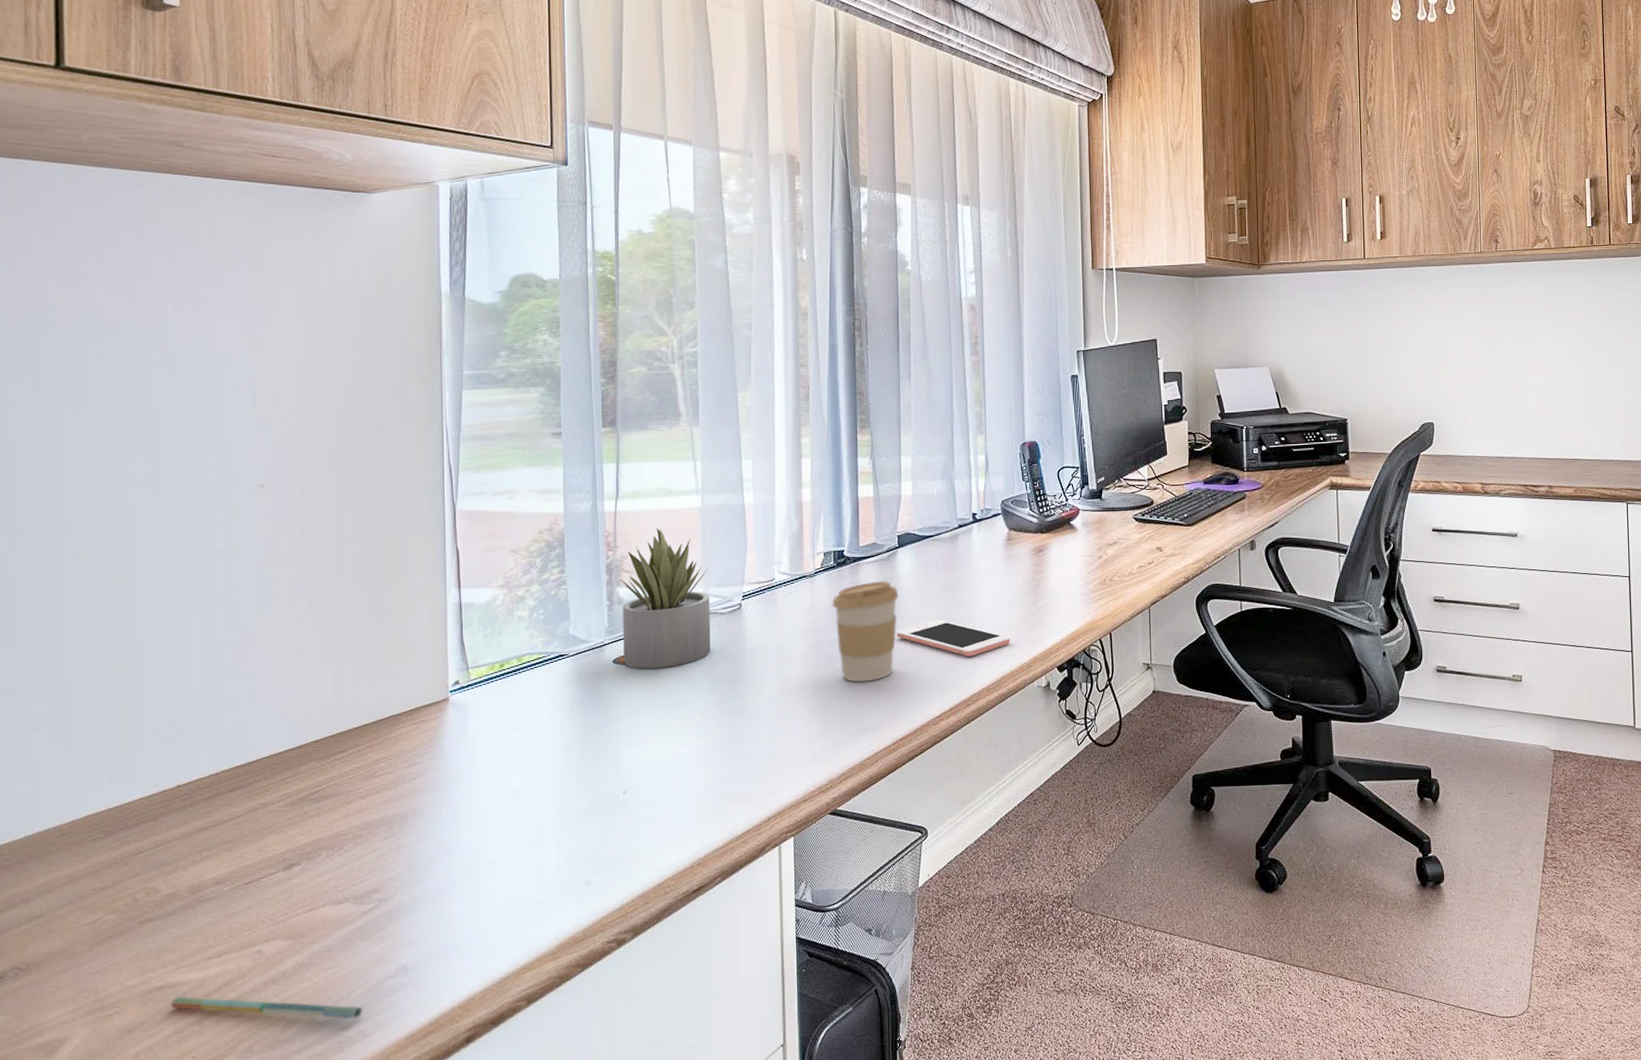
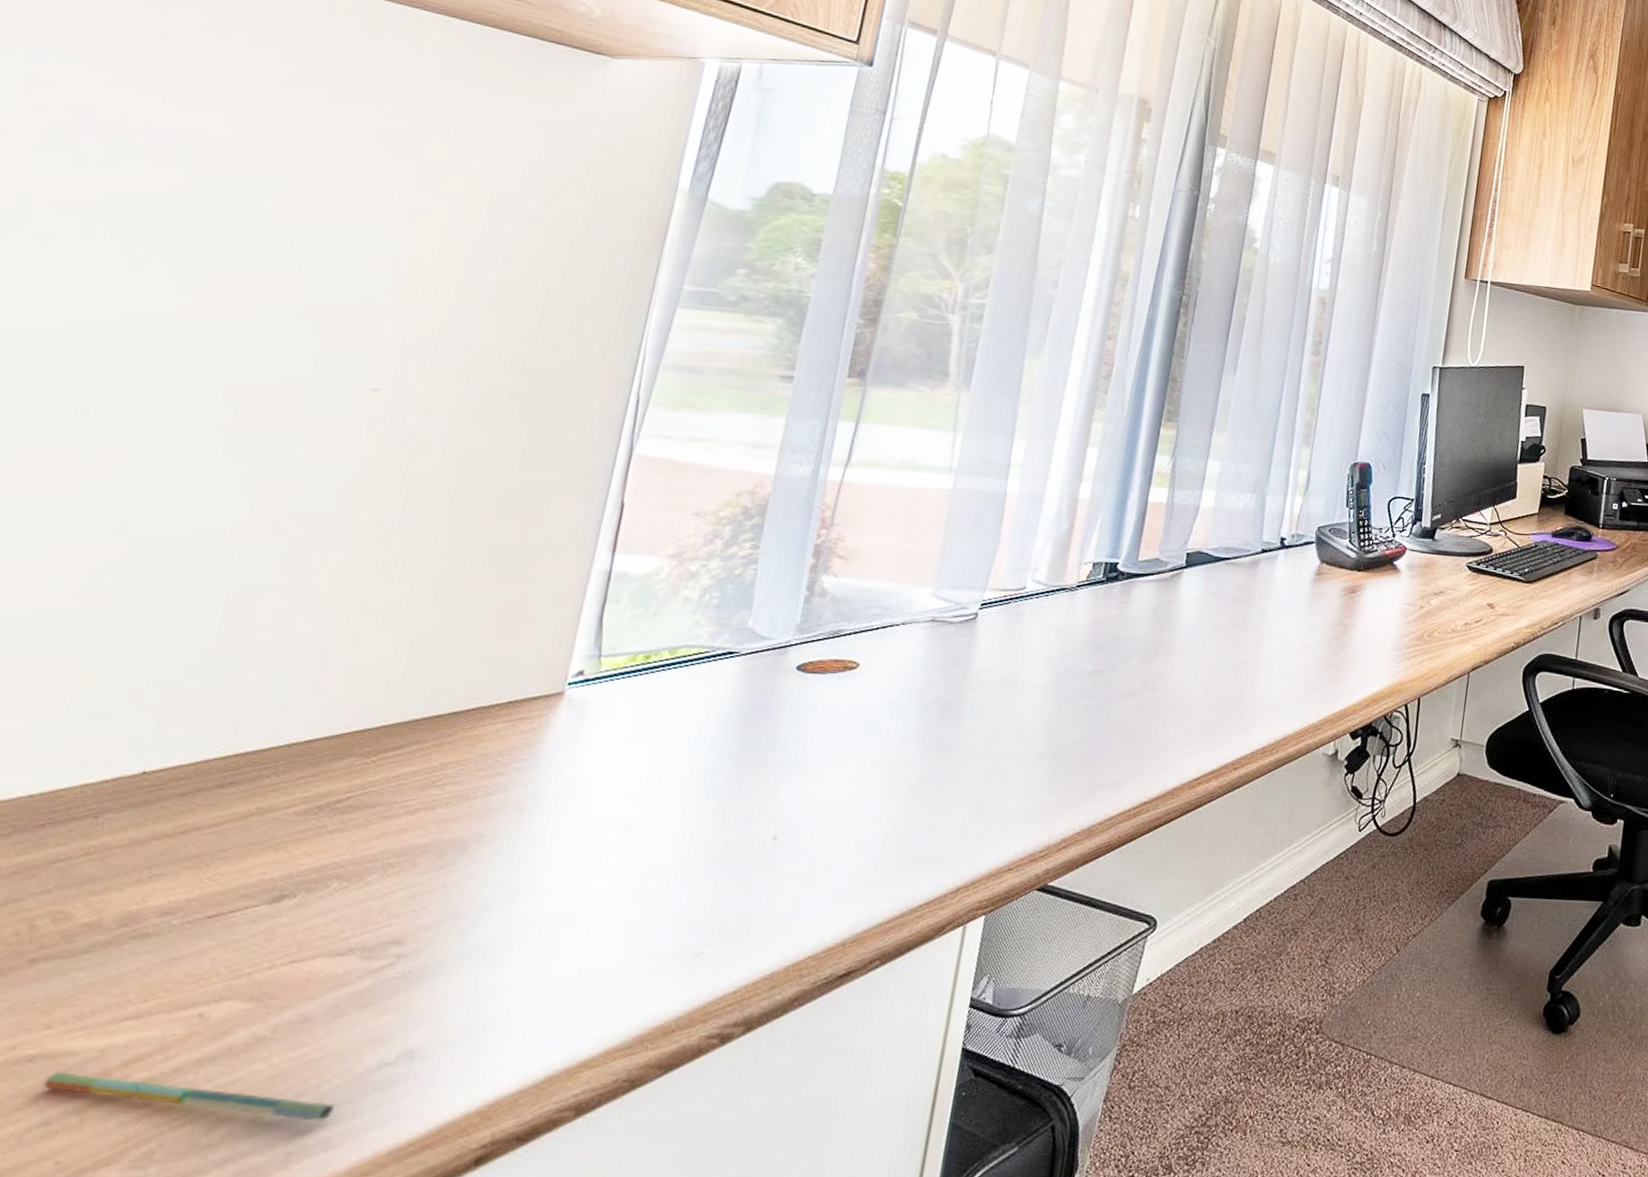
succulent plant: present [621,528,711,669] -> none [810,508,946,683]
coffee cup: present [832,581,899,682] -> none [1086,605,1176,727]
cell phone: present [896,619,1011,657] -> none [1163,659,1301,709]

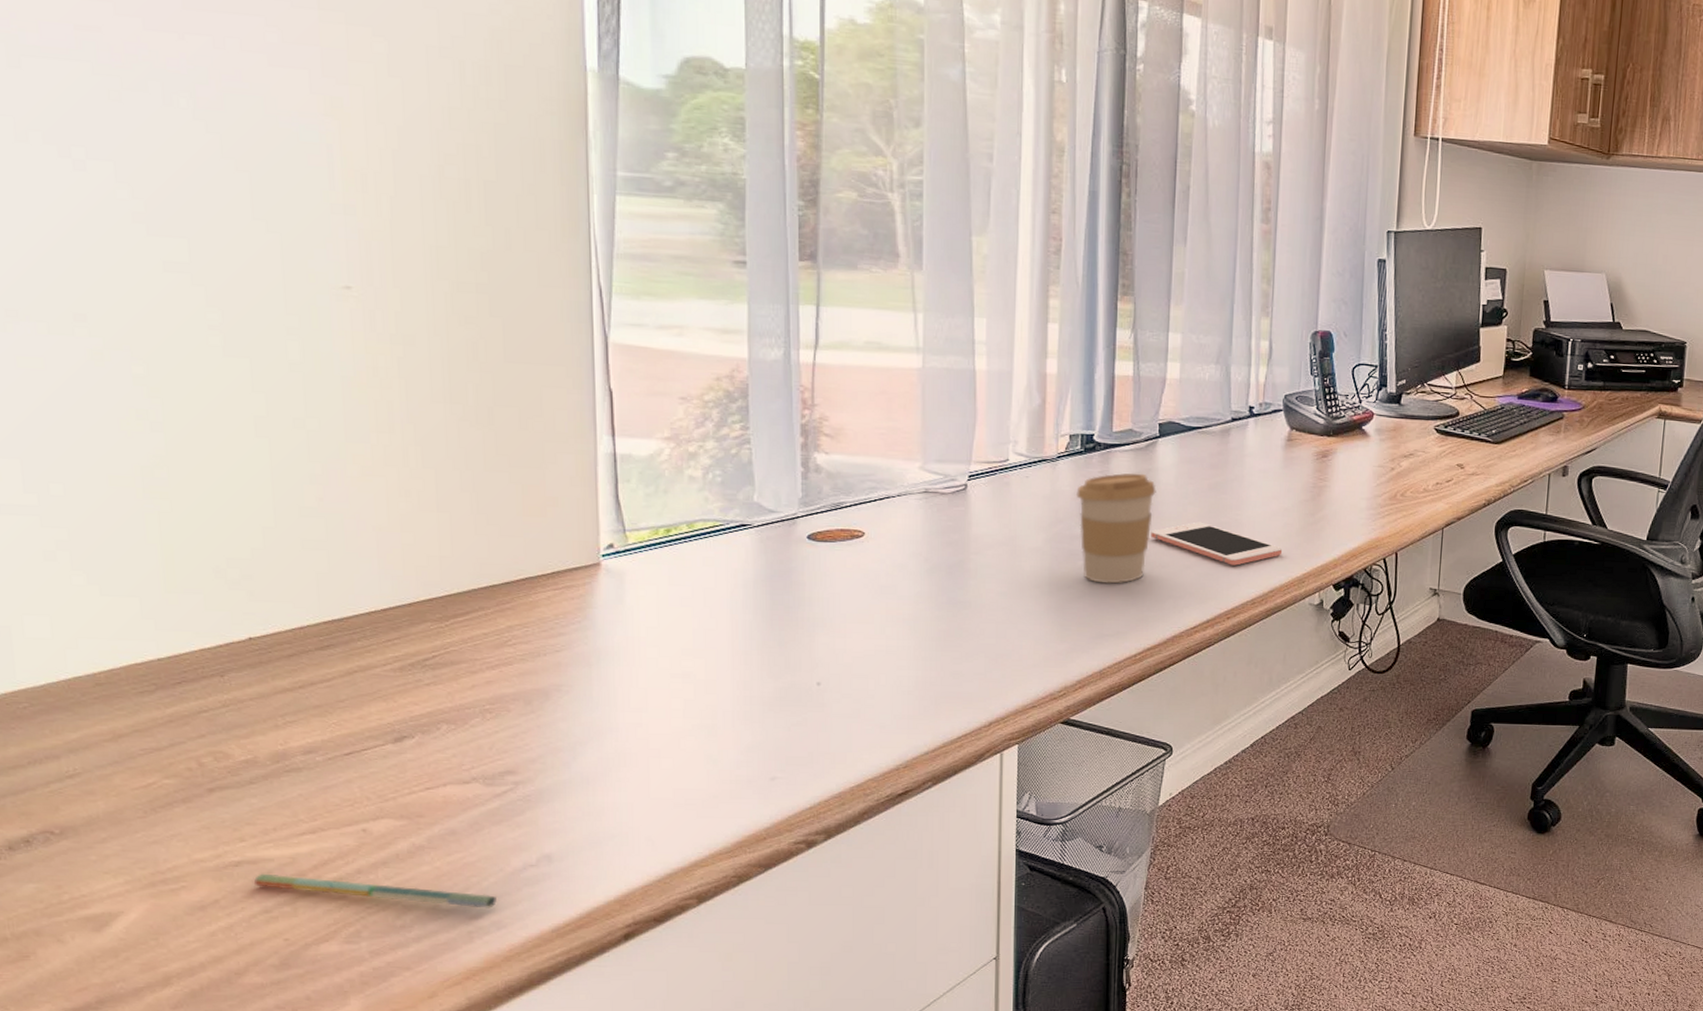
coffee cup: none [1086,605,1176,727] -> present [1076,473,1156,584]
cell phone: none [1163,659,1301,709] -> present [1151,522,1283,566]

